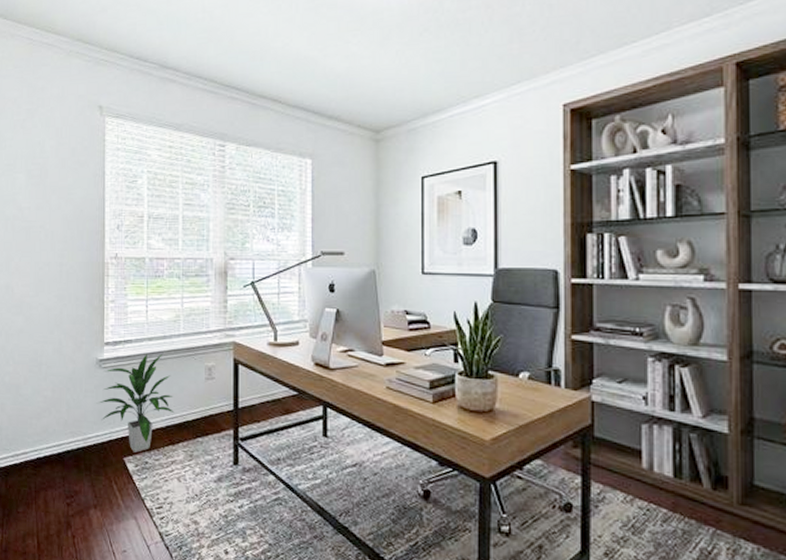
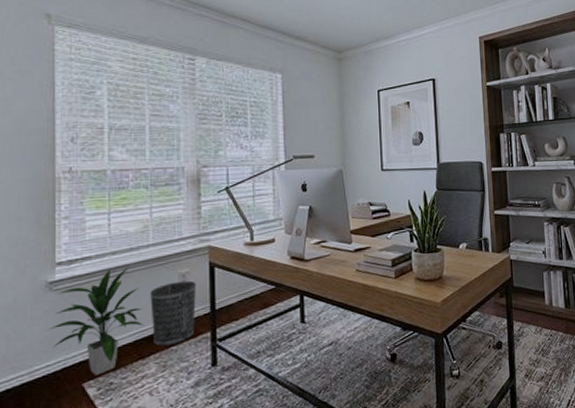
wastebasket: none [180,374,222,437] -> present [150,280,197,347]

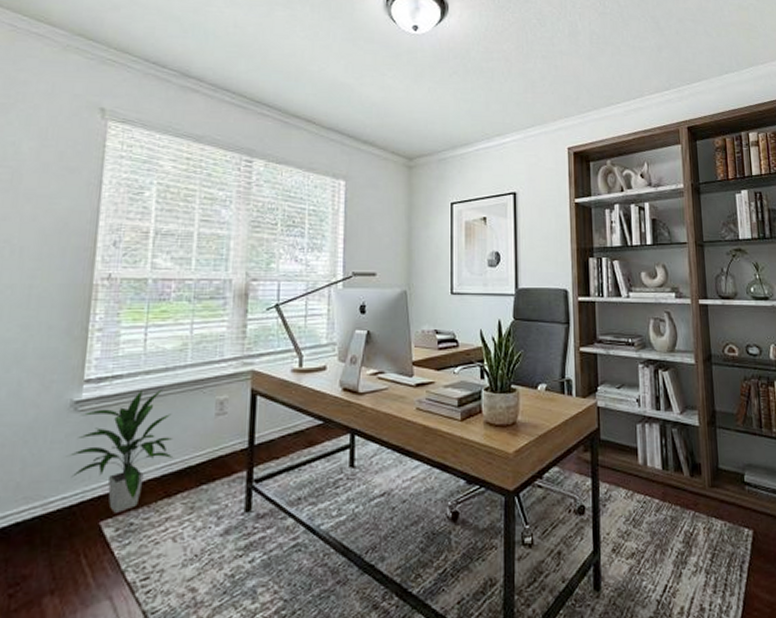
wastebasket: present [150,280,197,347] -> none [182,409,236,484]

